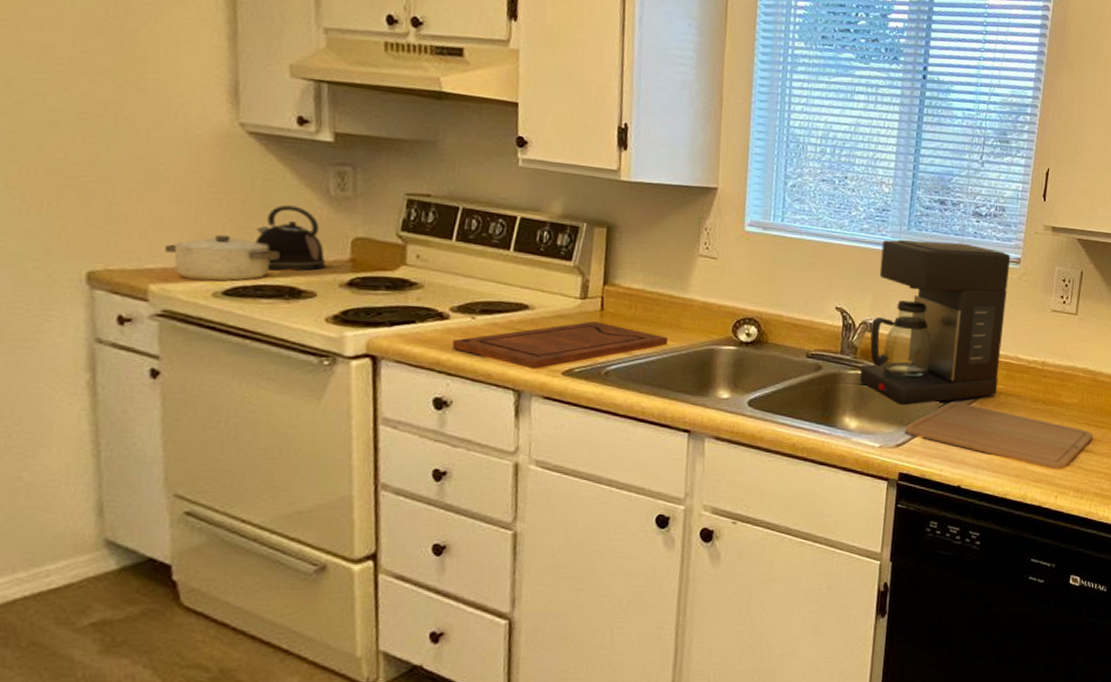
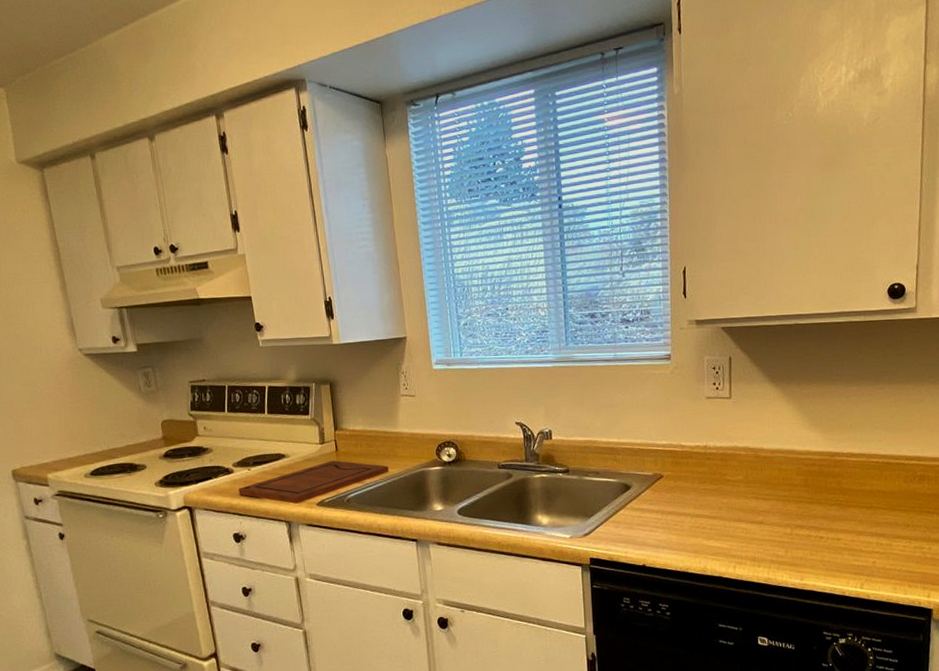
cooking pot: present [164,234,280,282] -> none [51,432,119,467]
kettle: present [254,204,326,271] -> none [101,403,148,453]
coffee maker: present [860,239,1011,406] -> none [544,349,667,500]
chopping board: present [905,402,1094,470] -> none [589,491,763,543]

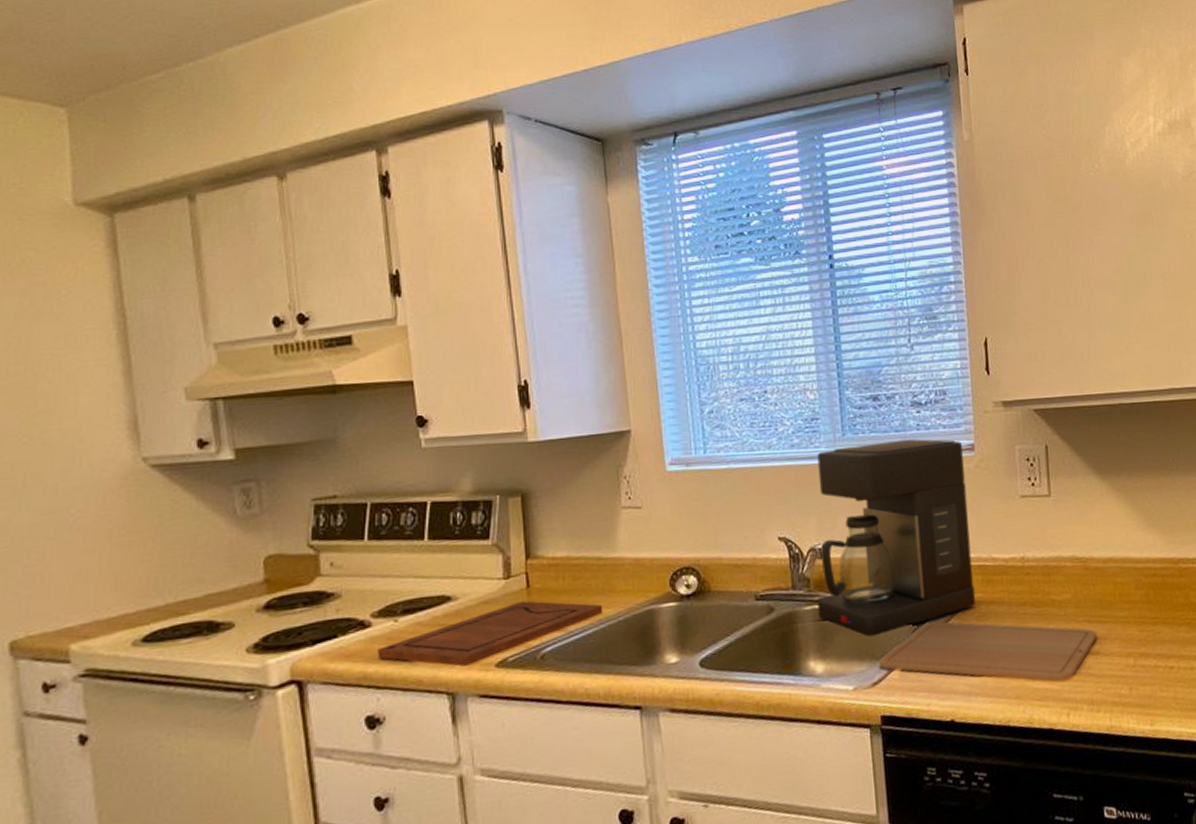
coffee maker: none [544,349,667,500] -> present [817,439,976,637]
chopping board: none [589,491,763,543] -> present [879,621,1098,682]

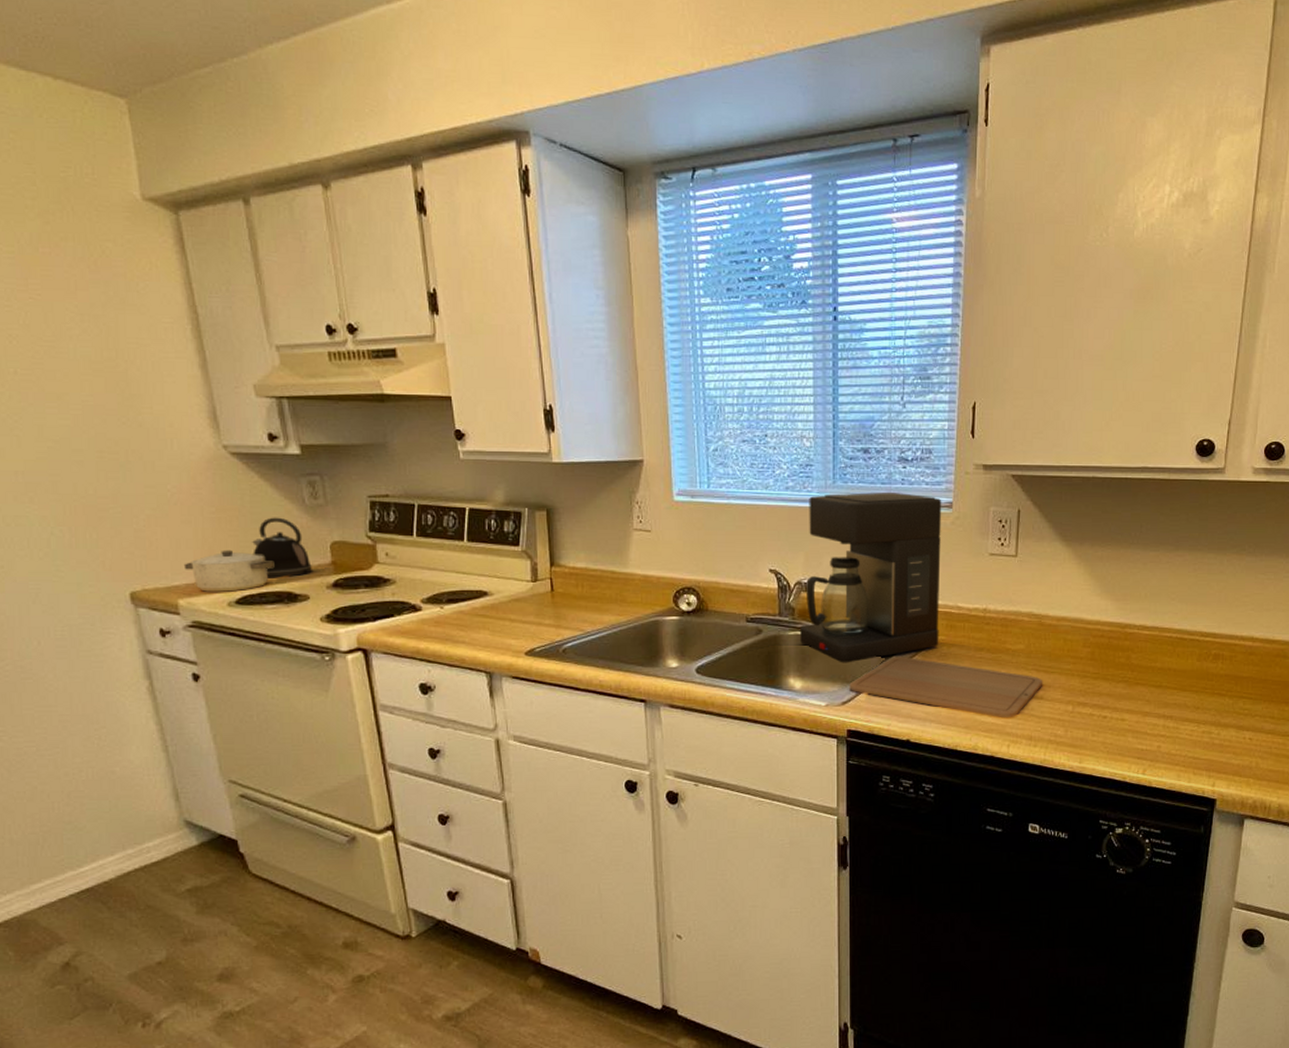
cooking pot: none [81,577,194,632] -> present [183,550,275,592]
kettle: none [167,533,240,607] -> present [251,517,312,578]
cutting board: present [377,601,603,667] -> none [427,602,616,651]

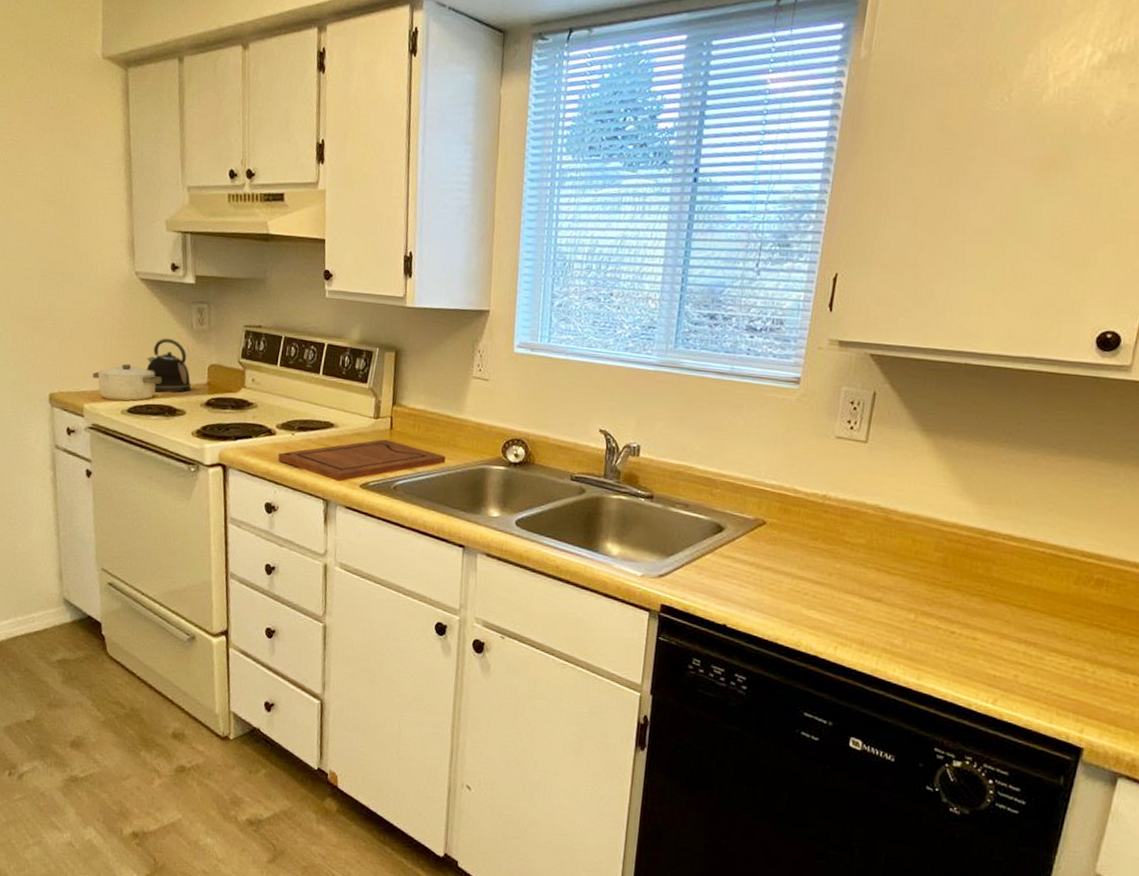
cutting board: none [427,602,616,651] -> present [278,439,446,482]
coffee maker: present [800,491,942,663] -> none [622,358,789,535]
chopping board: present [849,657,1043,719] -> none [668,534,884,618]

